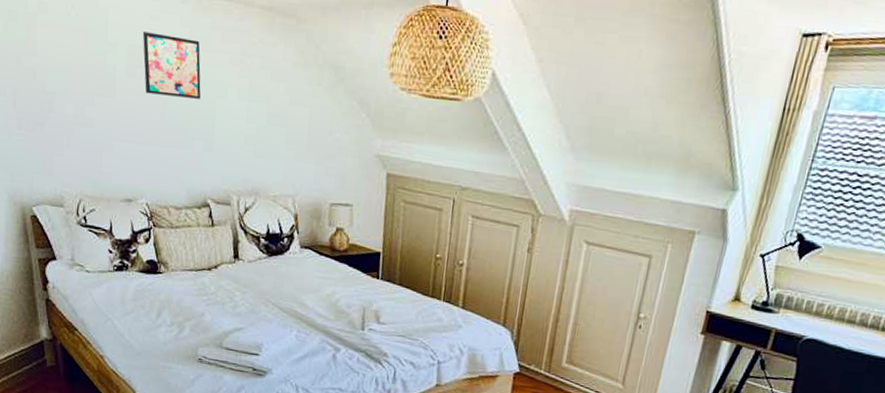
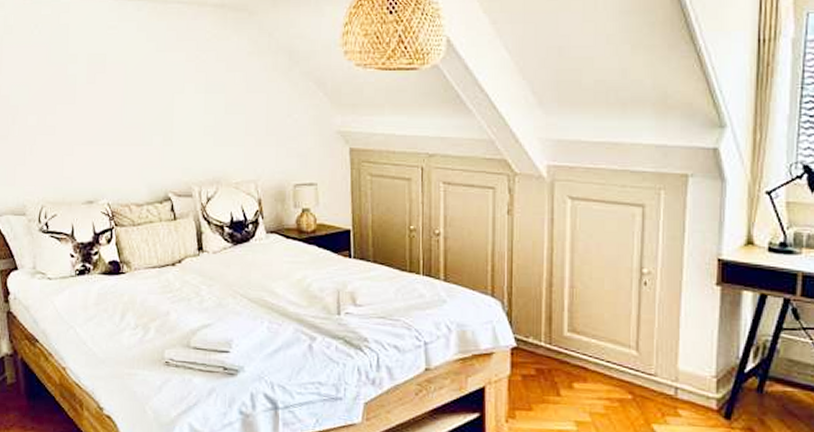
wall art: present [142,31,201,99] -> none [101,40,159,97]

